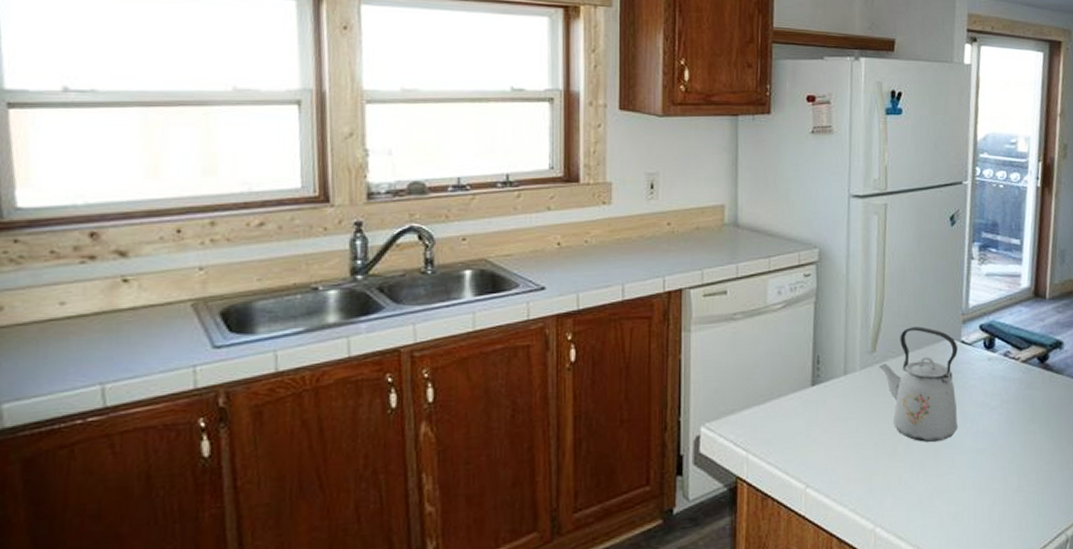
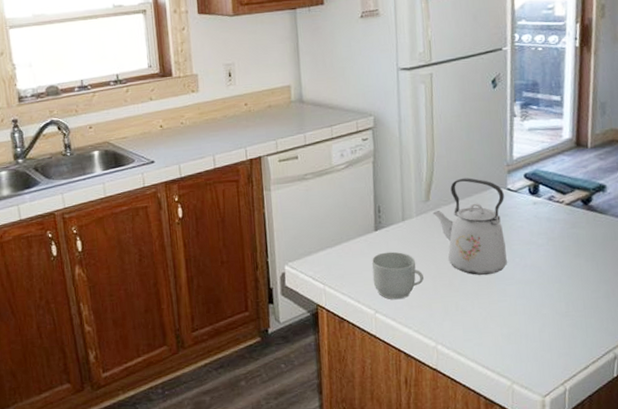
mug: none [805,411,864,471] -> present [372,251,424,300]

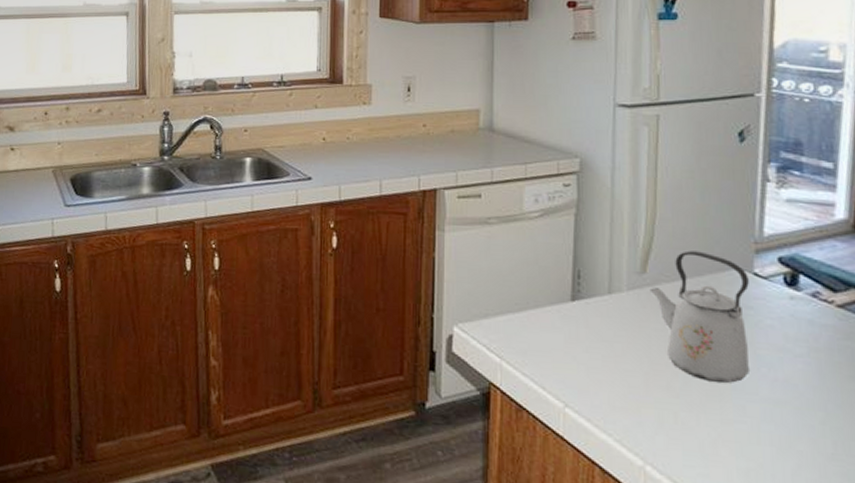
mug: present [372,251,424,300] -> none [564,330,632,395]

